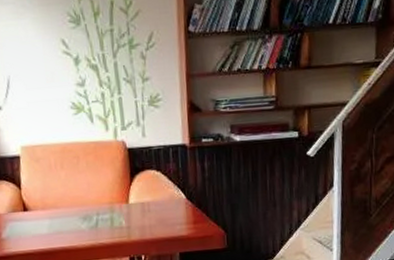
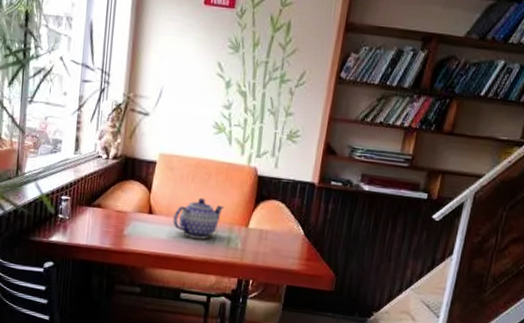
teapot: none [50,183,101,227] -> present [173,197,225,239]

